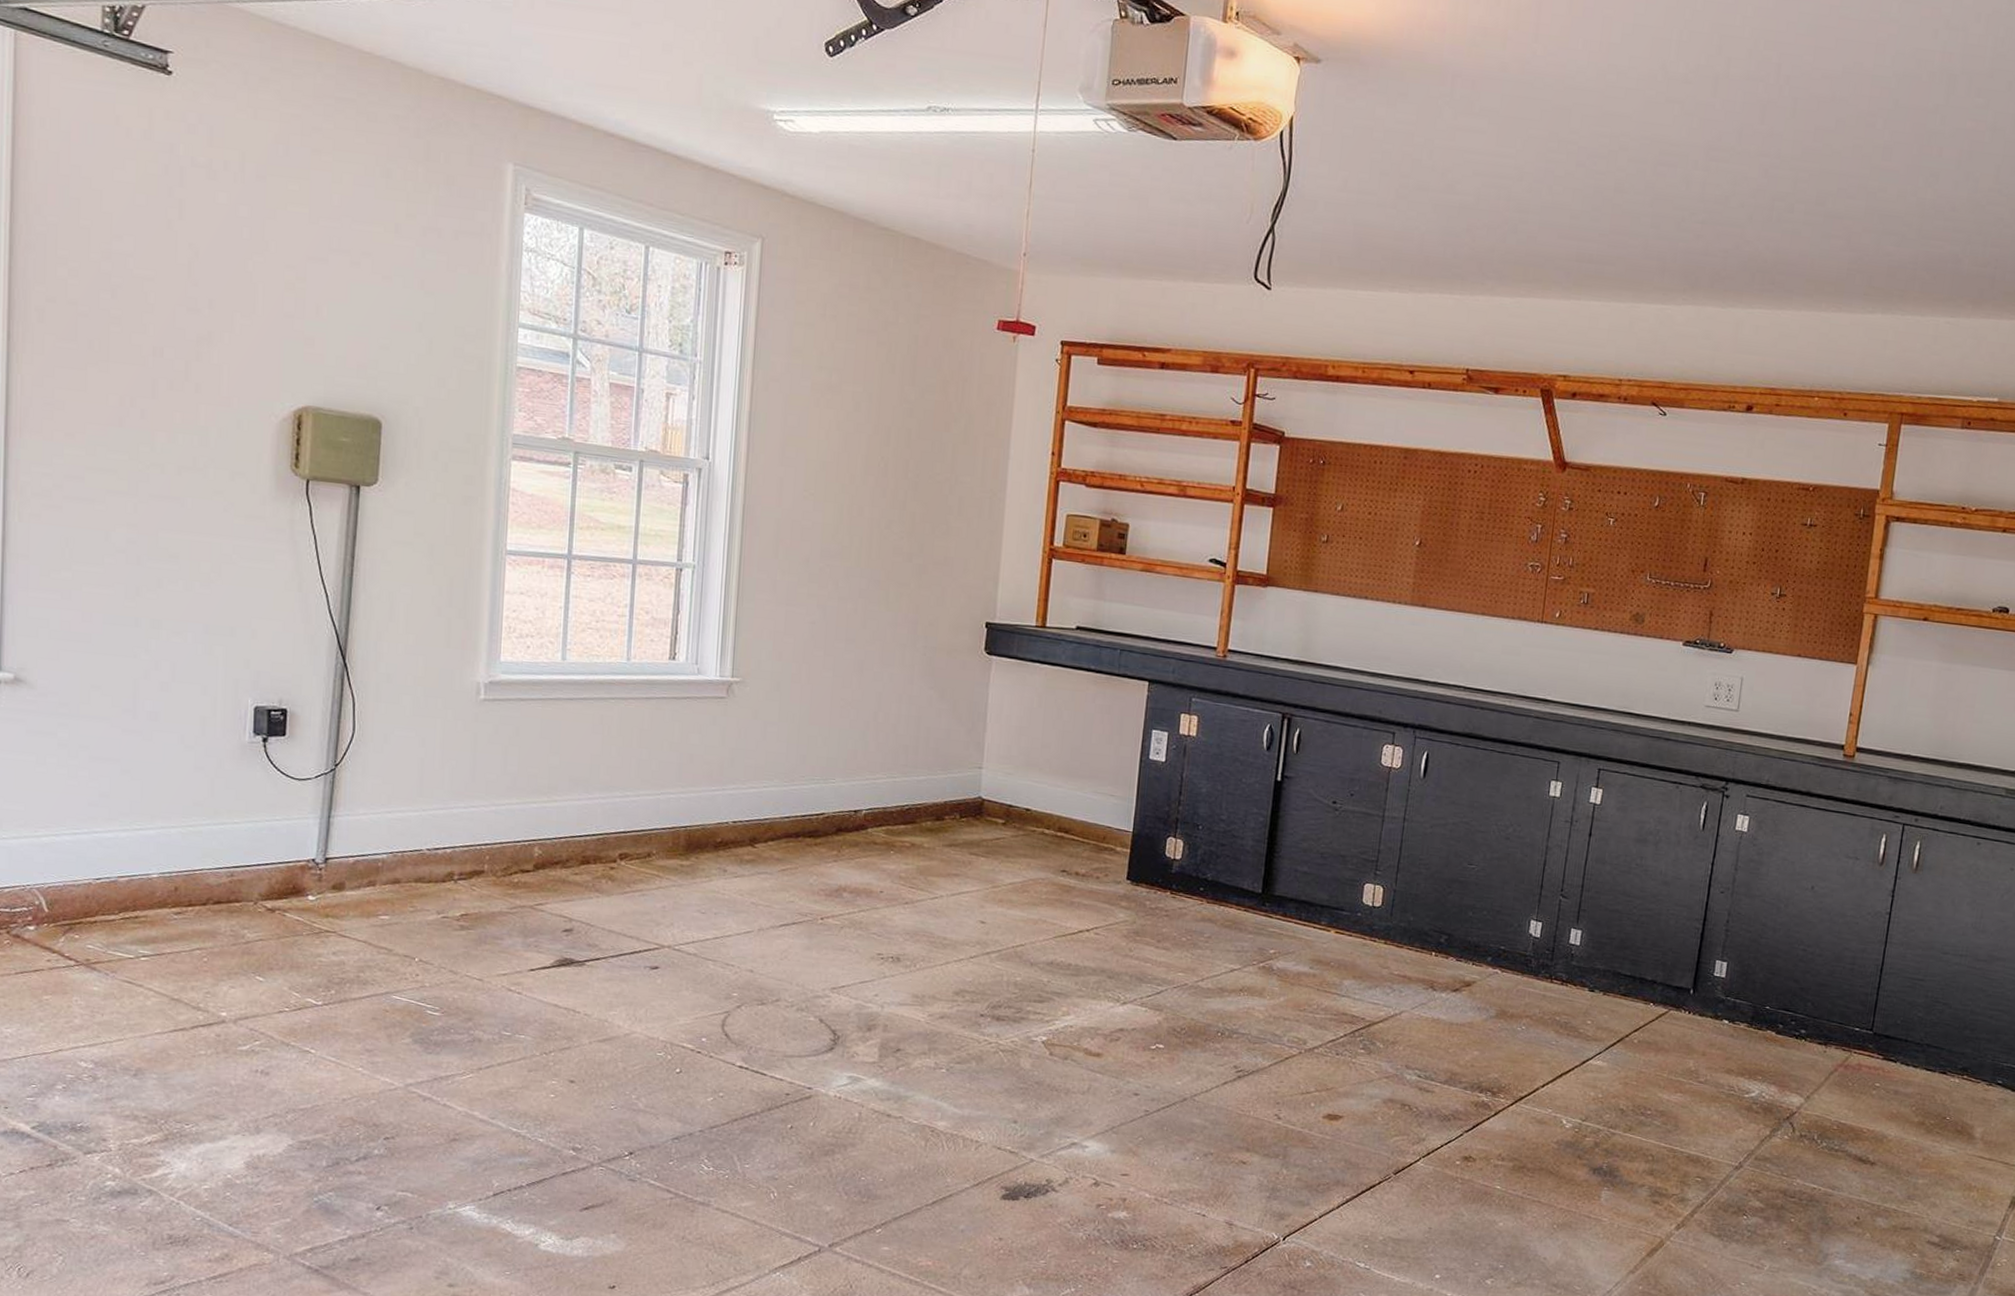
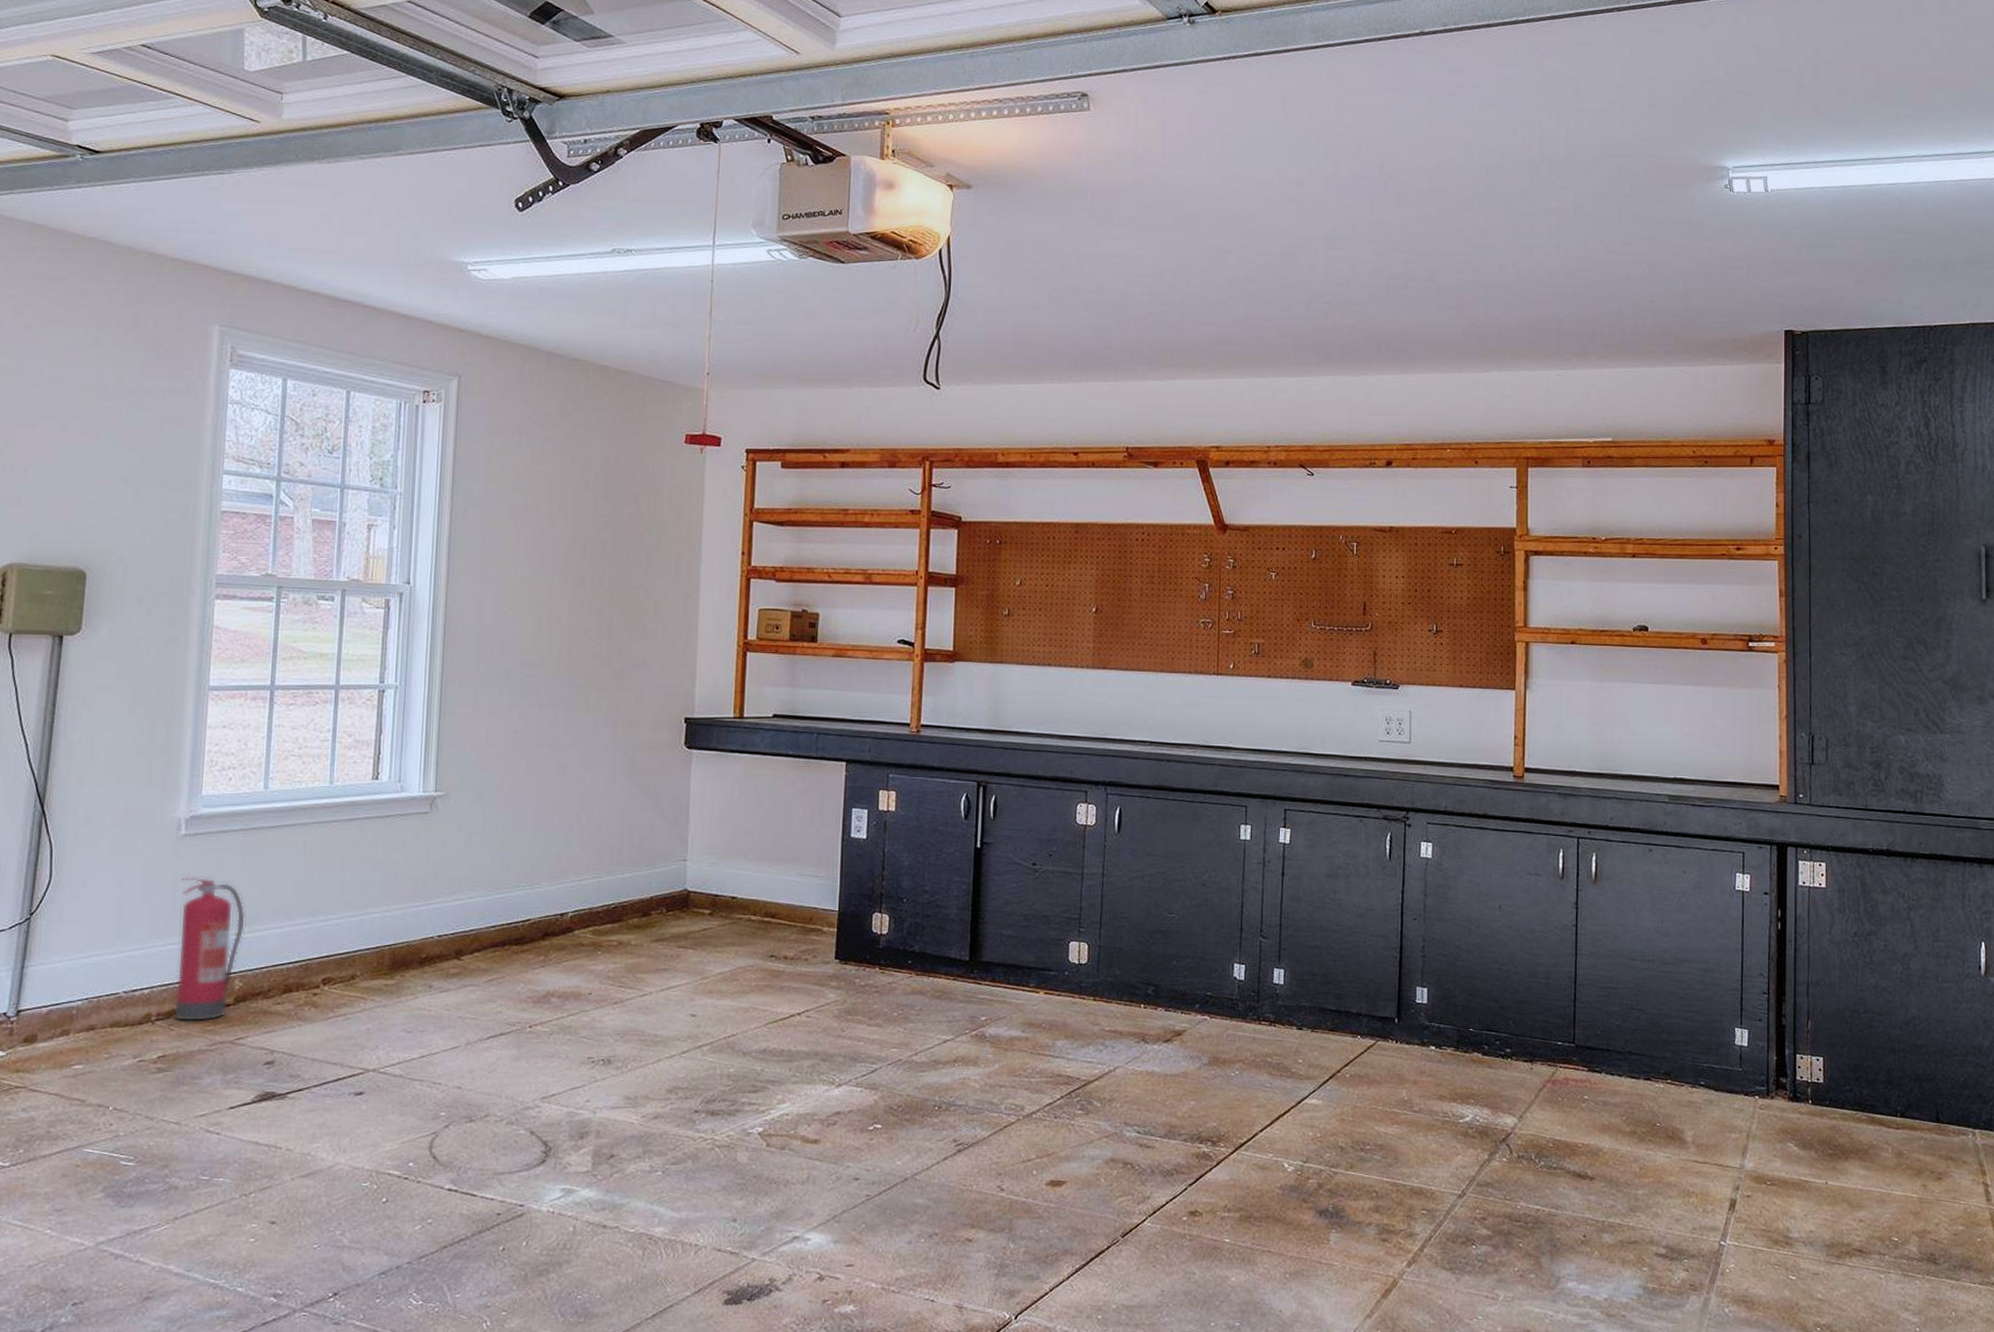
fire extinguisher: none [476,742,545,885] -> present [174,878,246,1022]

